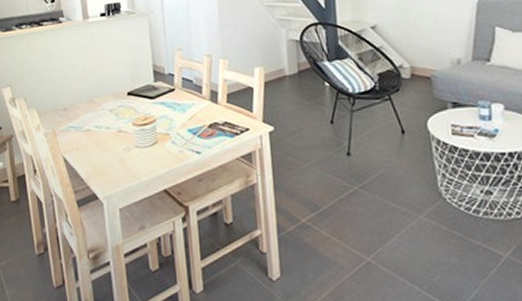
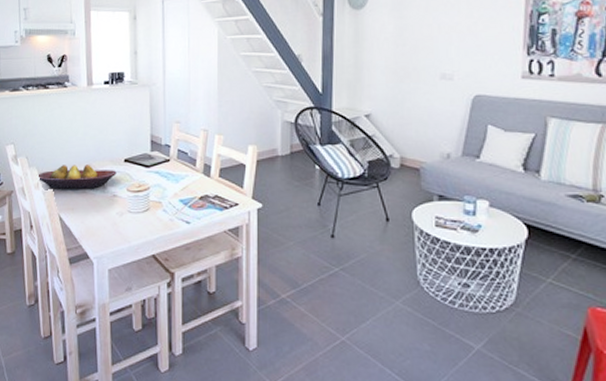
fruit bowl: none [36,101,120,130] -> present [36,165,117,189]

